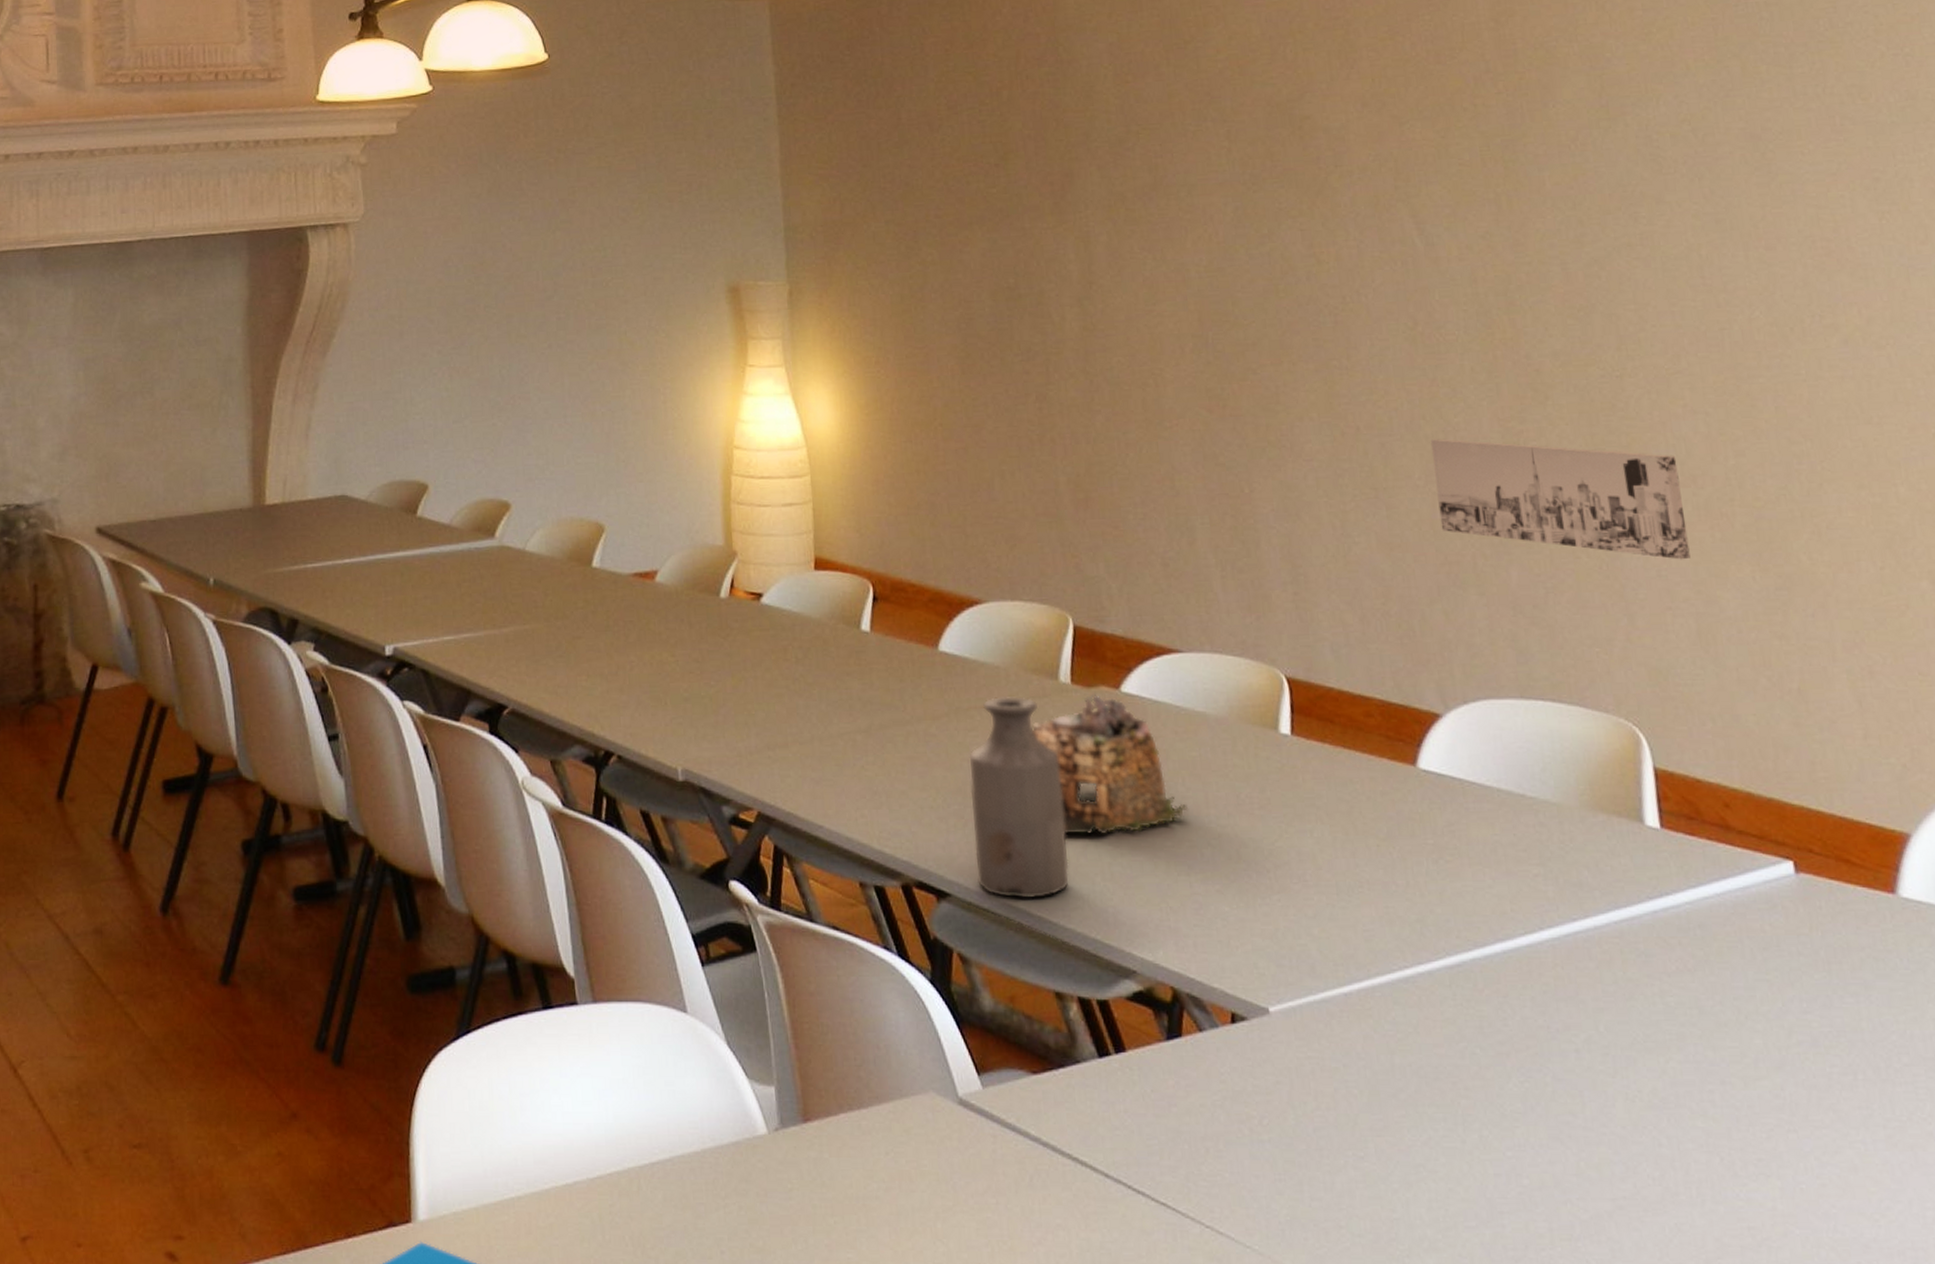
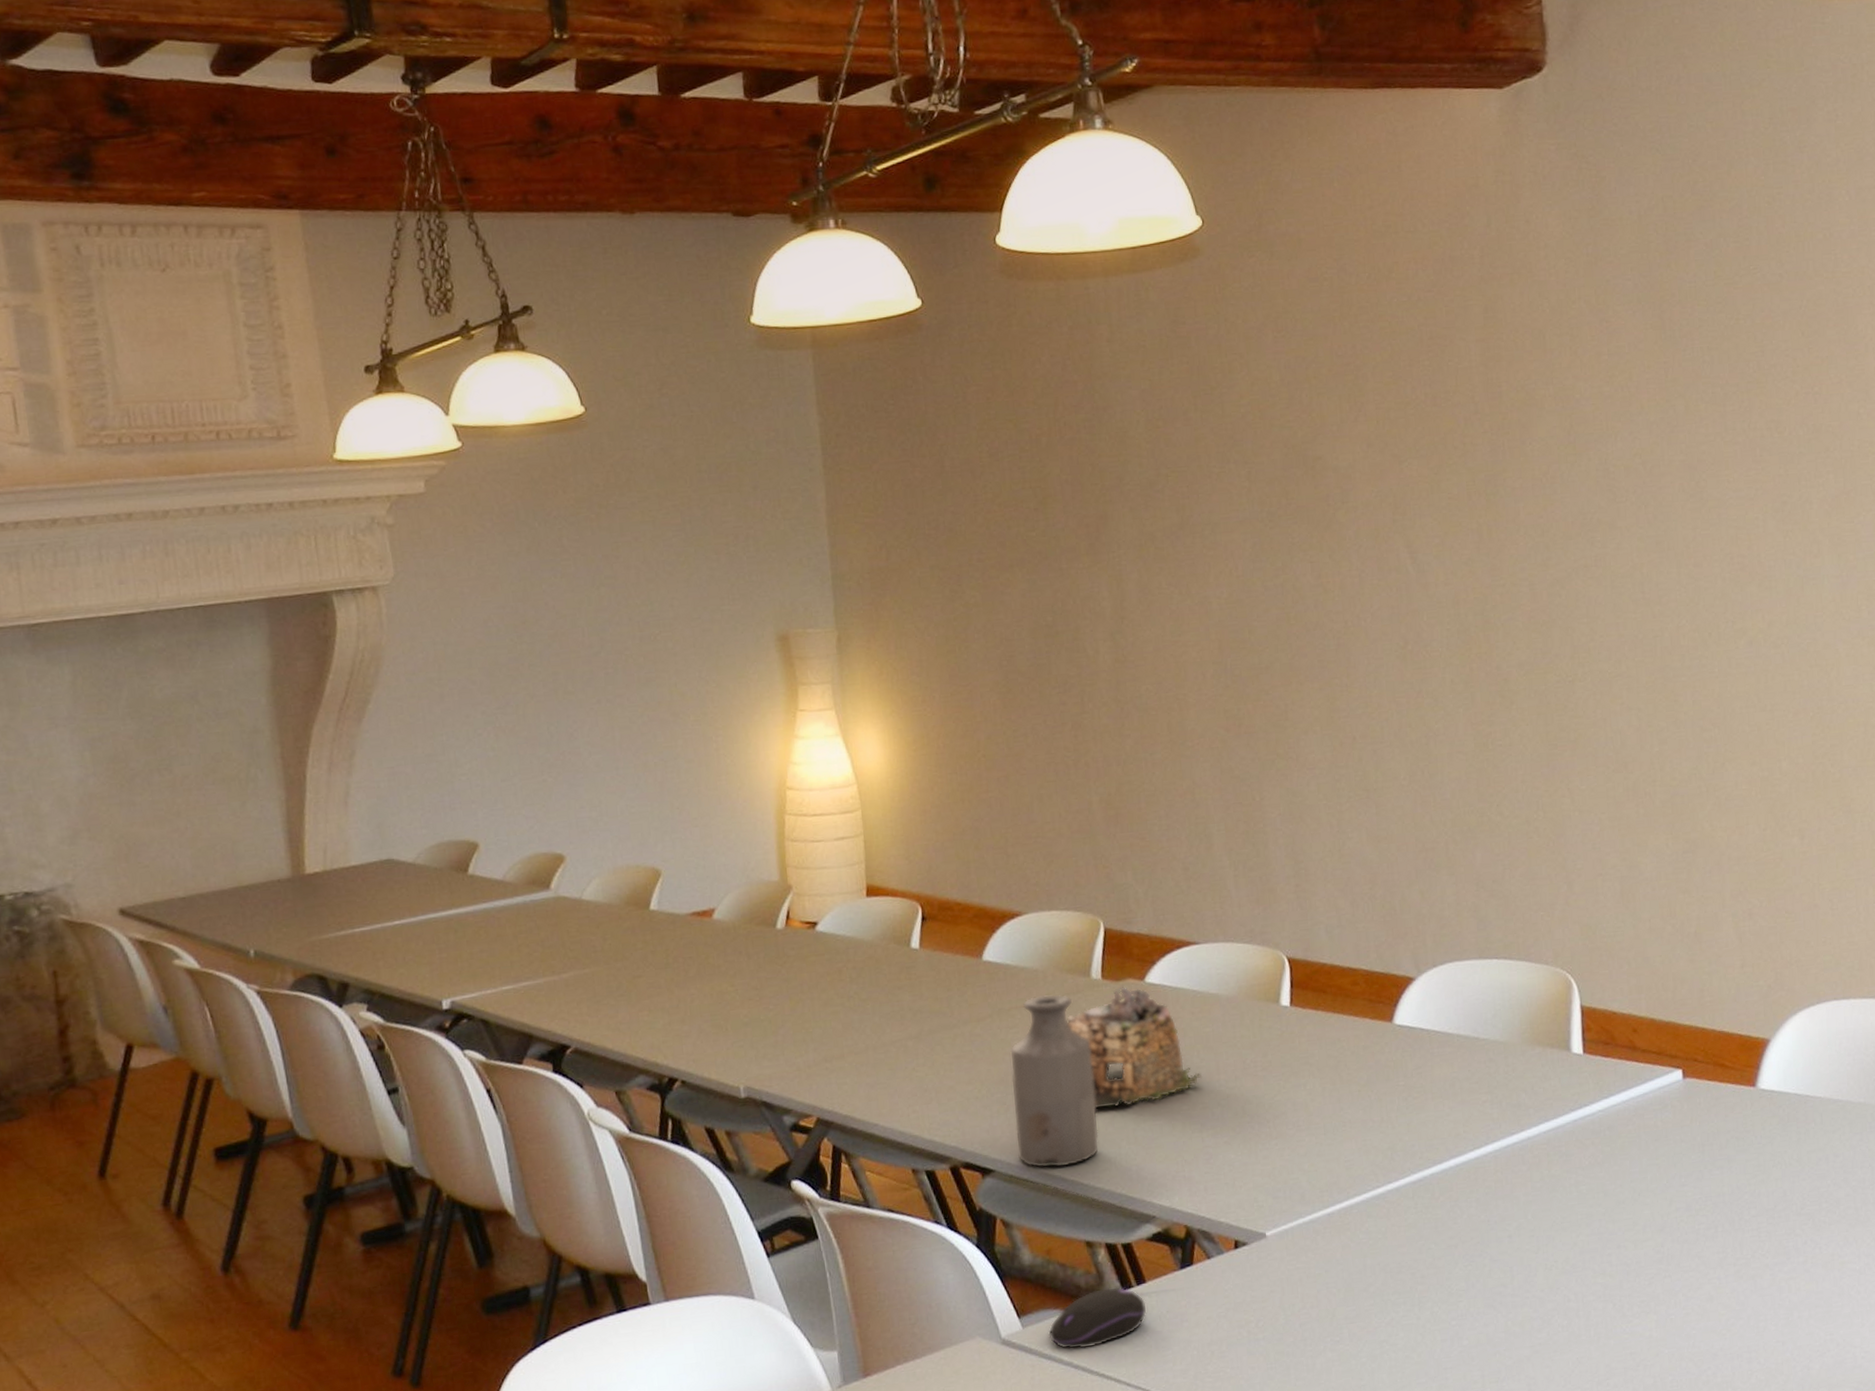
computer mouse: none [1012,1052,1128,1123] -> present [1048,1287,1147,1349]
wall art: present [1430,438,1690,560] -> none [1414,743,1619,834]

